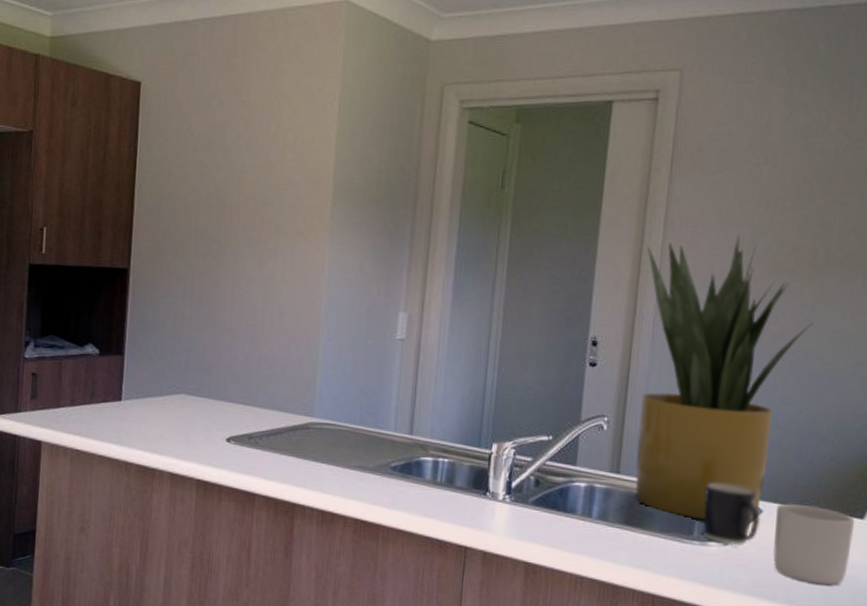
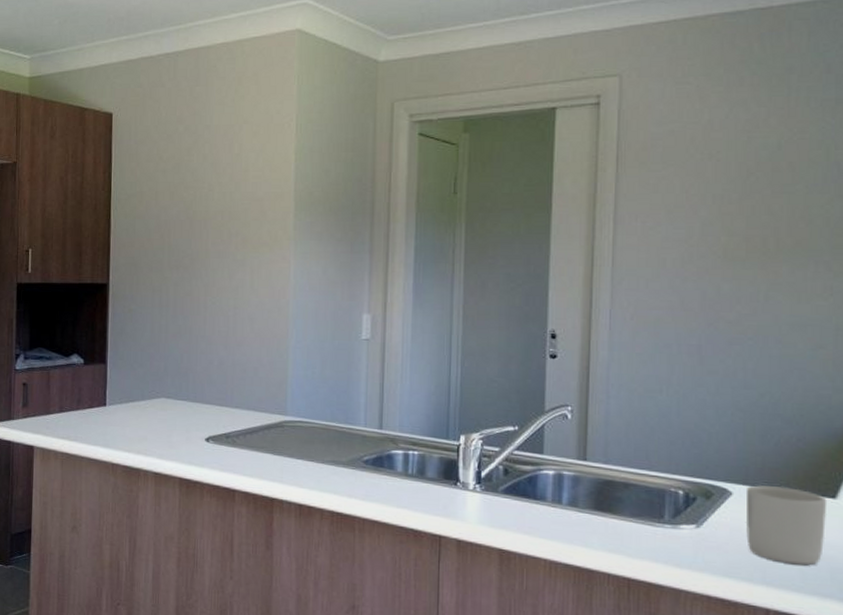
planter: present [635,234,814,521] -> none [599,227,770,504]
mug: present [703,482,761,546] -> none [672,466,731,529]

